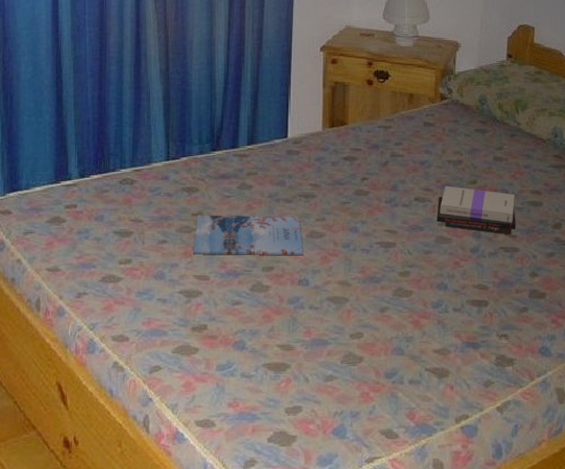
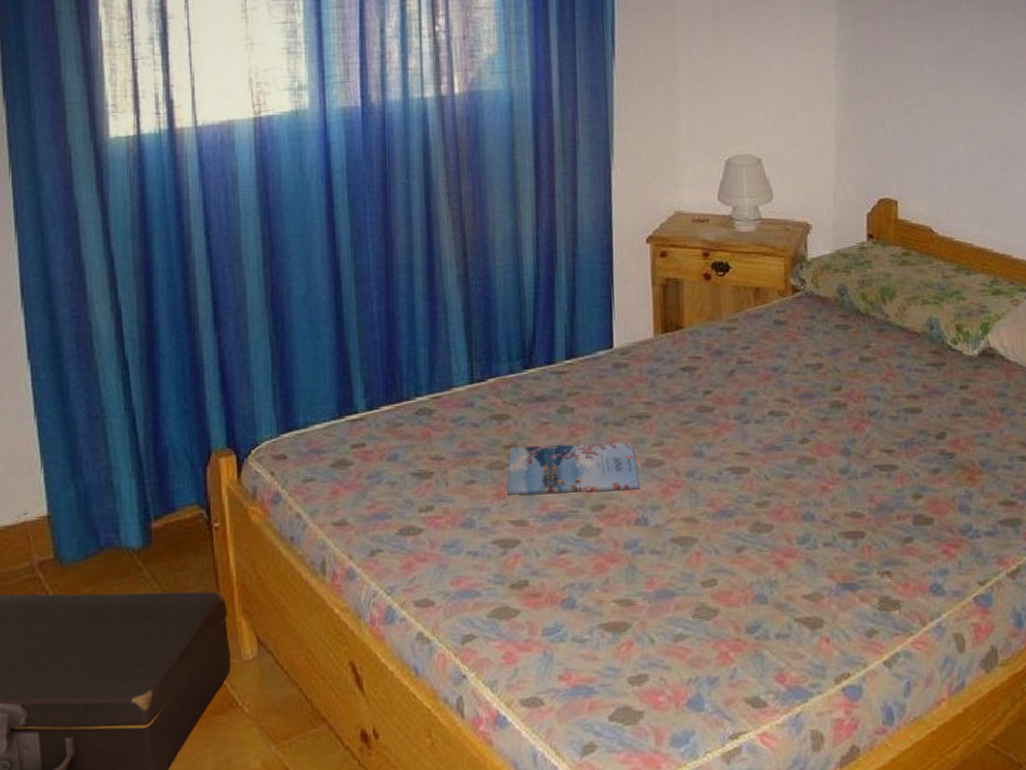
books: present [437,186,516,235] -> none [796,395,892,450]

